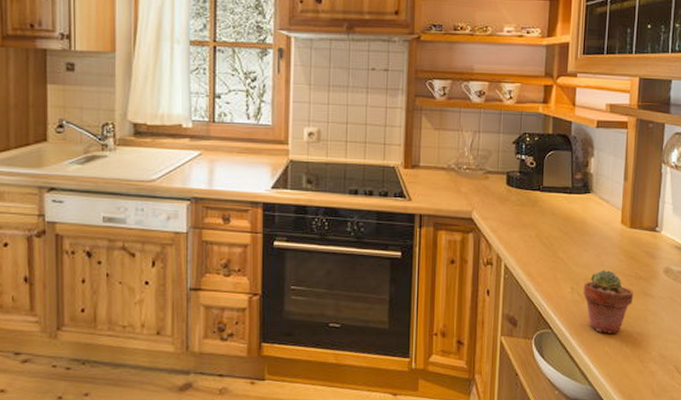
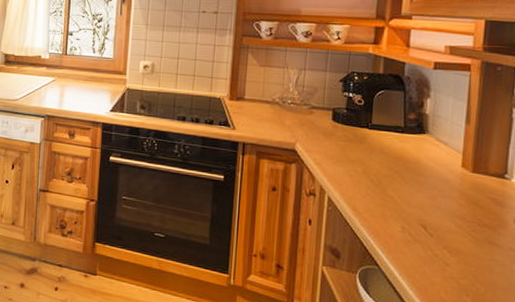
potted succulent: present [583,269,634,334] -> none [415,212,477,280]

